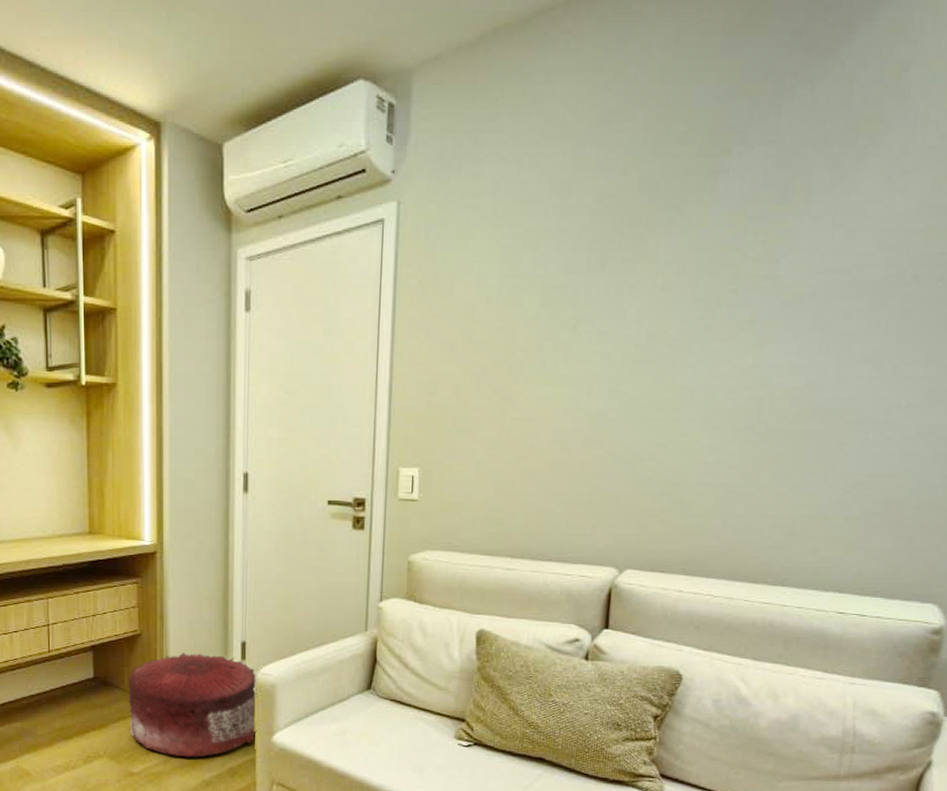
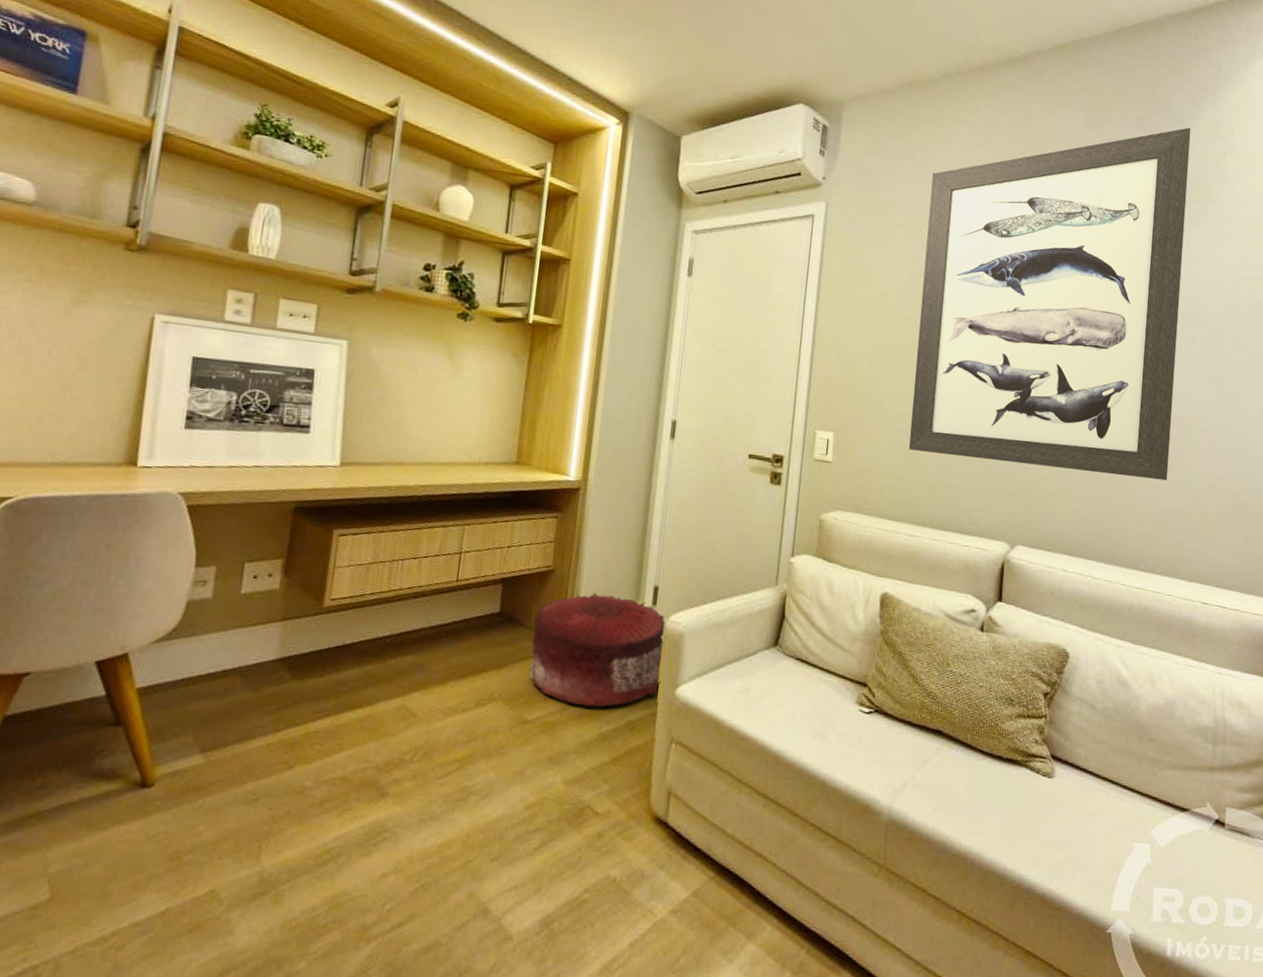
wall art: none [503,33,865,484] -> present [909,127,1191,481]

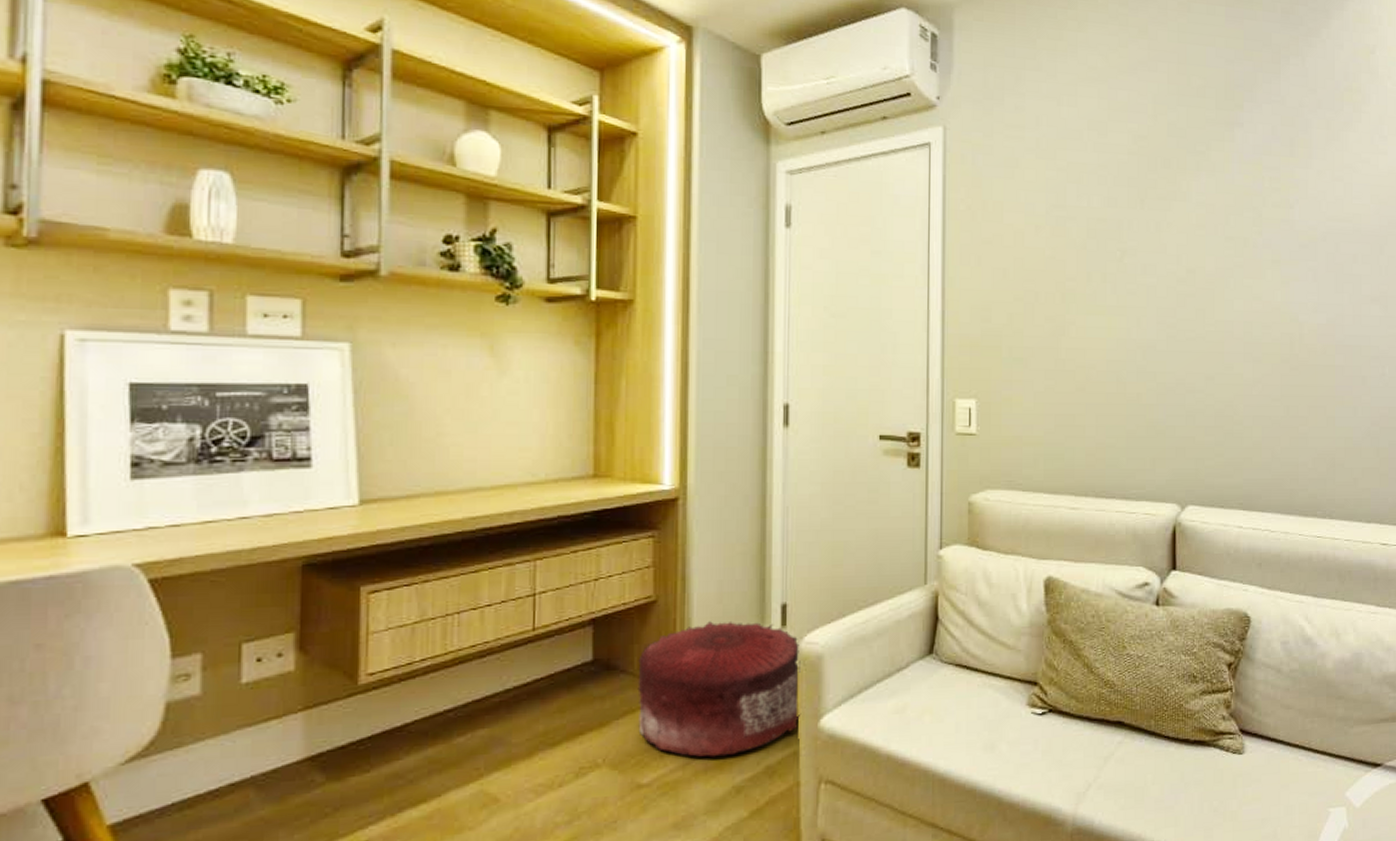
wall art: present [909,127,1191,481] -> none [1061,19,1338,416]

